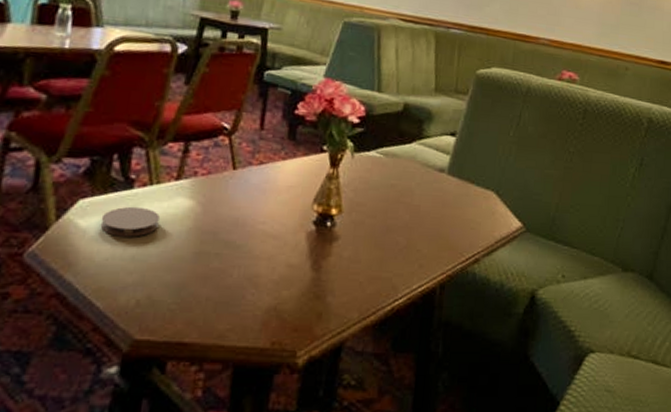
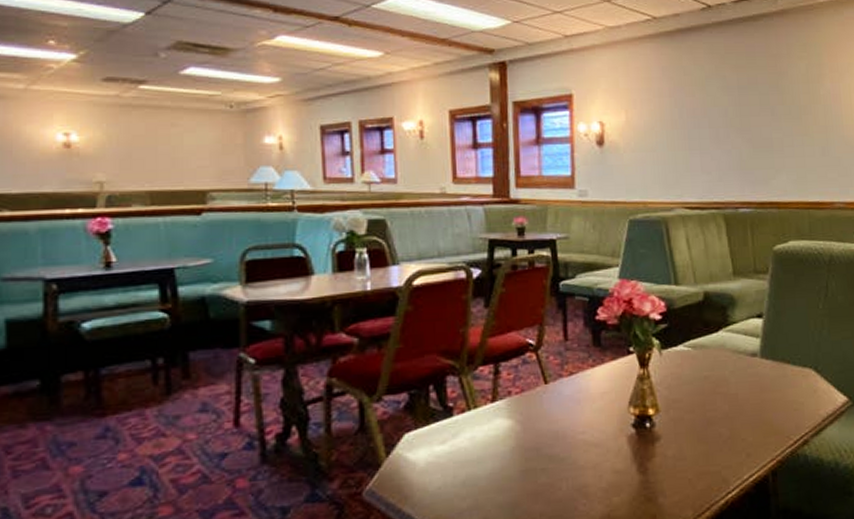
coaster: present [100,206,160,237] -> none [428,433,482,465]

